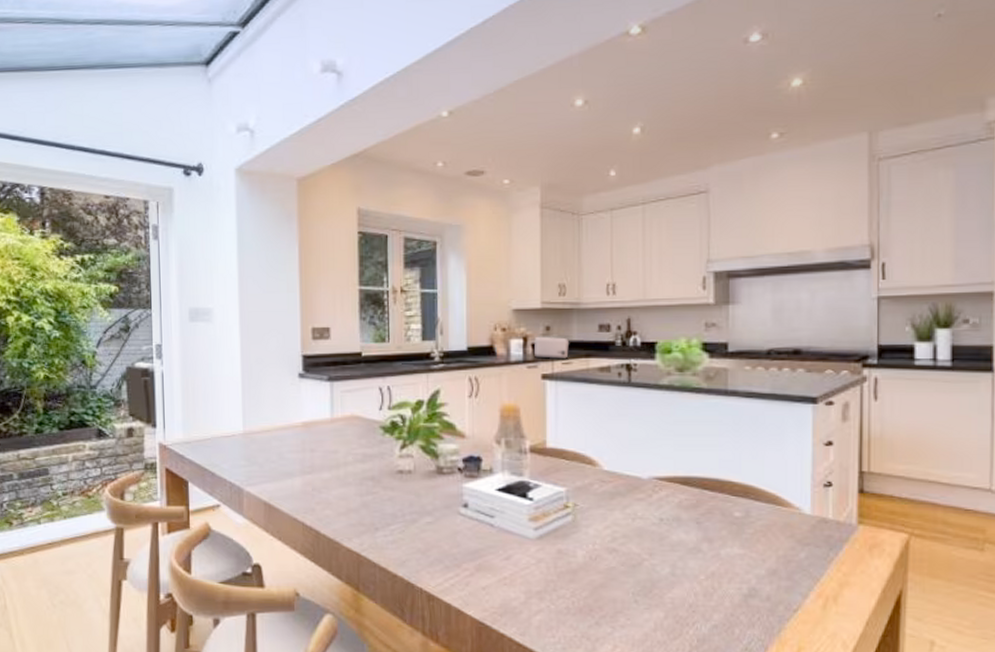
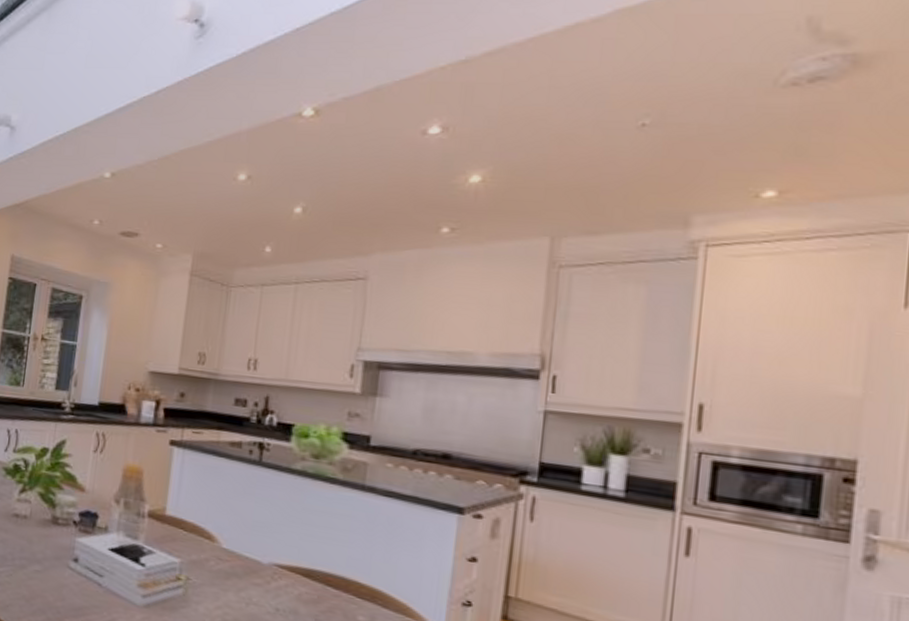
toaster: present [533,336,570,360] -> none [164,401,203,429]

